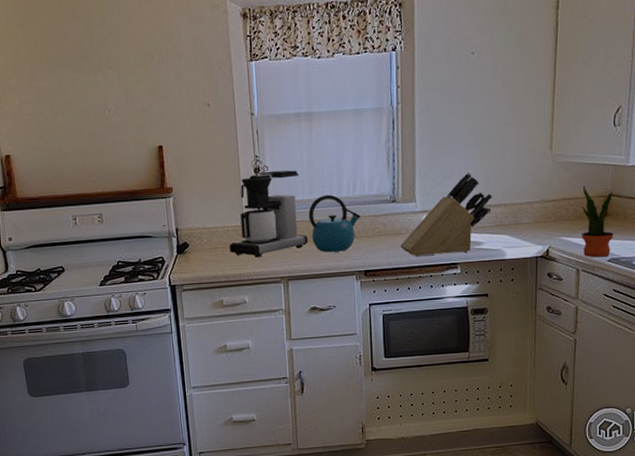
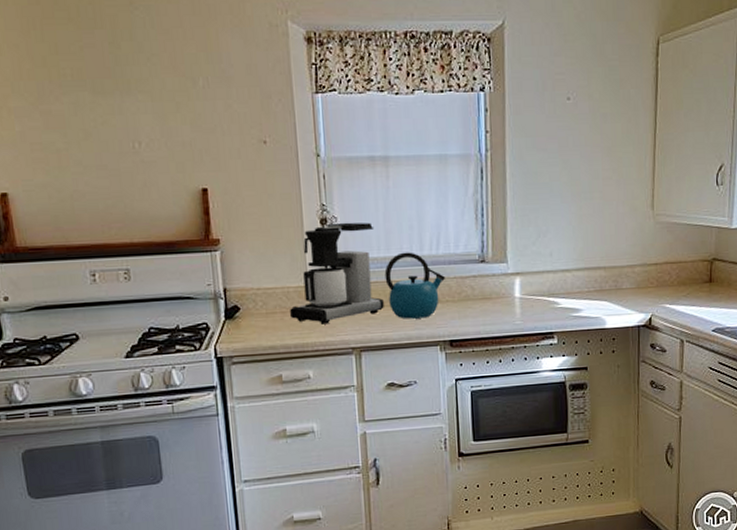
knife block: present [400,173,492,257] -> none [490,231,591,325]
potted plant: present [582,185,614,258] -> none [686,248,718,327]

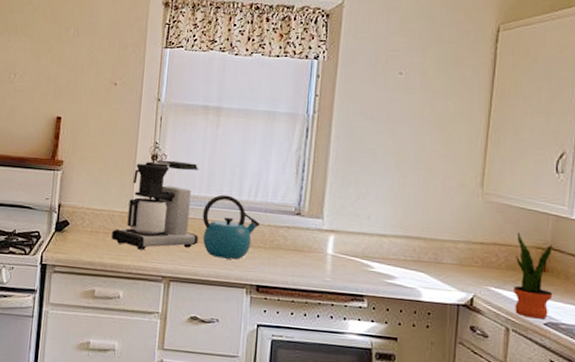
potted plant: none [686,248,718,327] -> present [514,232,553,320]

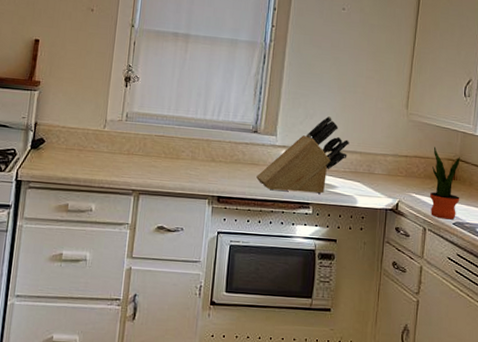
coffee maker: present [112,160,199,250] -> none [85,82,169,166]
kettle: present [202,194,261,260] -> none [170,114,222,173]
knife block: none [301,197,411,285] -> present [256,116,349,194]

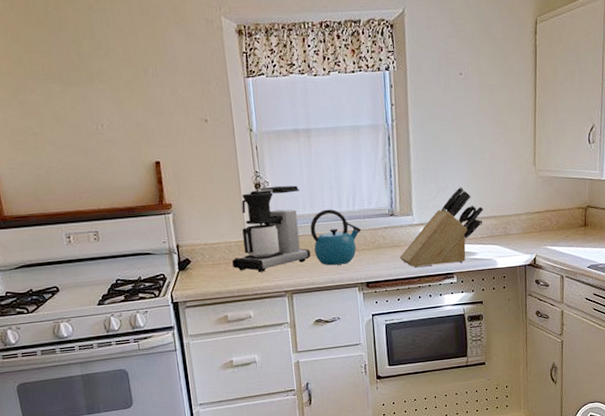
coffee maker: none [85,82,169,166] -> present [232,185,311,273]
kettle: none [170,114,222,173] -> present [310,209,362,266]
potted plant: present [430,146,460,220] -> none [564,198,592,265]

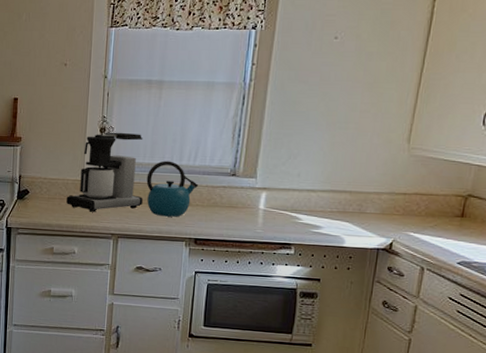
knife block: present [400,187,483,268] -> none [235,156,338,234]

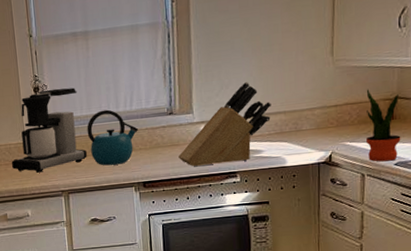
knife block: none [235,156,338,234] -> present [178,82,271,167]
potted plant: none [431,182,472,259] -> present [366,89,401,162]

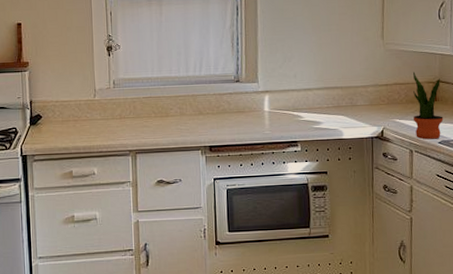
coffee maker: present [12,87,87,173] -> none [81,49,156,131]
kettle: present [87,109,139,166] -> none [157,73,207,128]
knife block: present [178,82,271,167] -> none [244,57,329,134]

